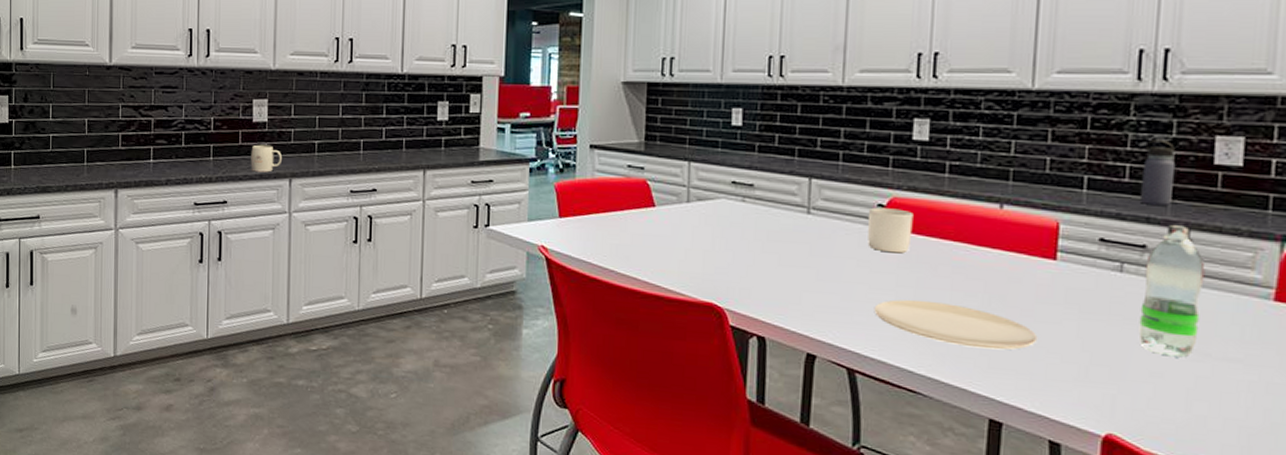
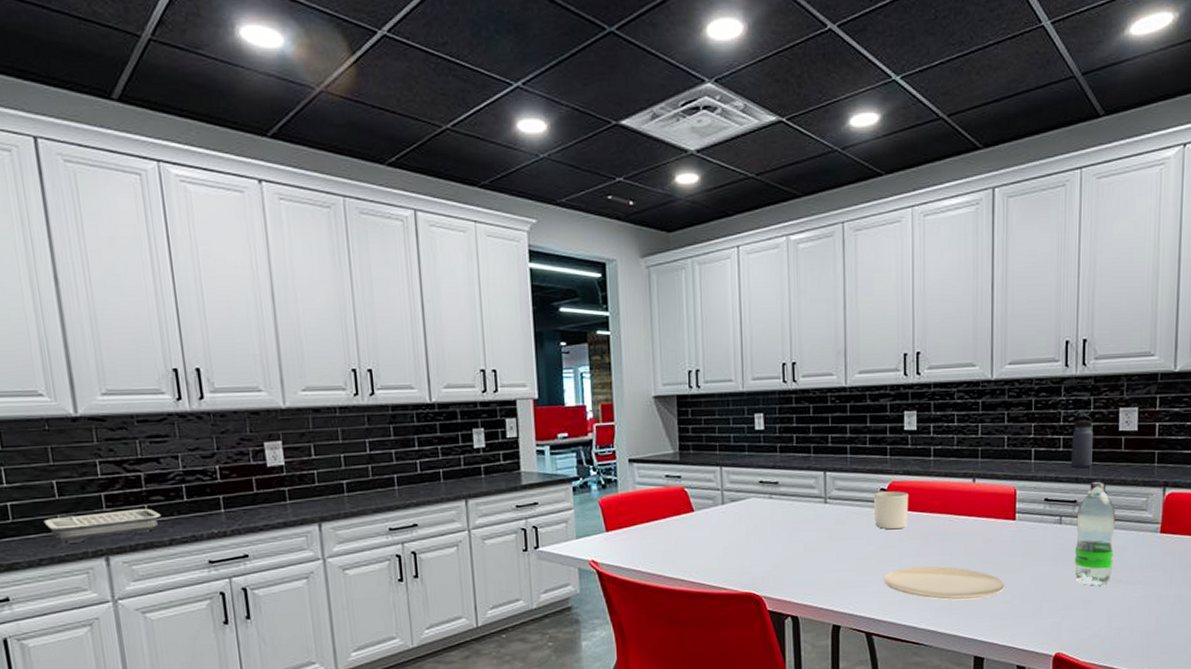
dish rack: none [74,149,162,175] -> present [43,508,161,544]
mug: present [251,144,283,173] -> none [269,490,308,520]

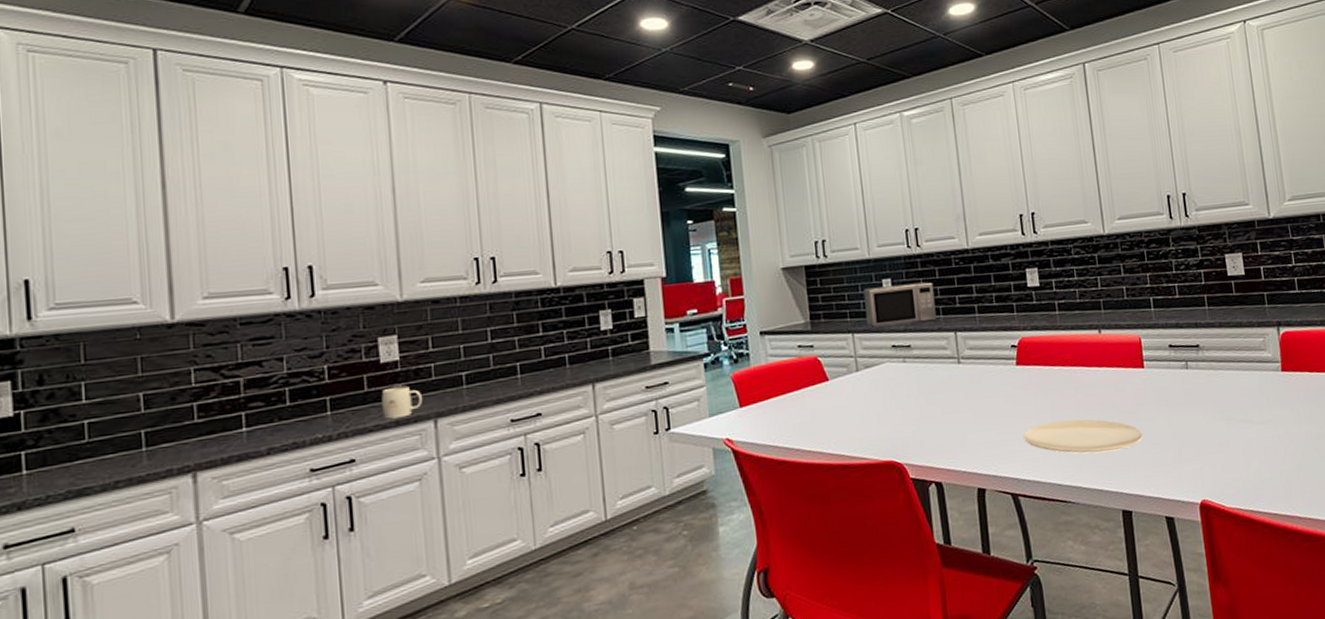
dish rack: present [43,508,161,544] -> none [124,416,260,462]
mug: none [269,490,308,520] -> present [381,385,423,420]
microwave: none [734,419,807,462] -> present [863,282,937,327]
mug: present [873,491,909,530] -> none [1005,346,1041,386]
water bottle: present [1070,414,1094,469] -> none [1184,261,1208,314]
bottle: present [1074,482,1116,586] -> none [1201,325,1243,429]

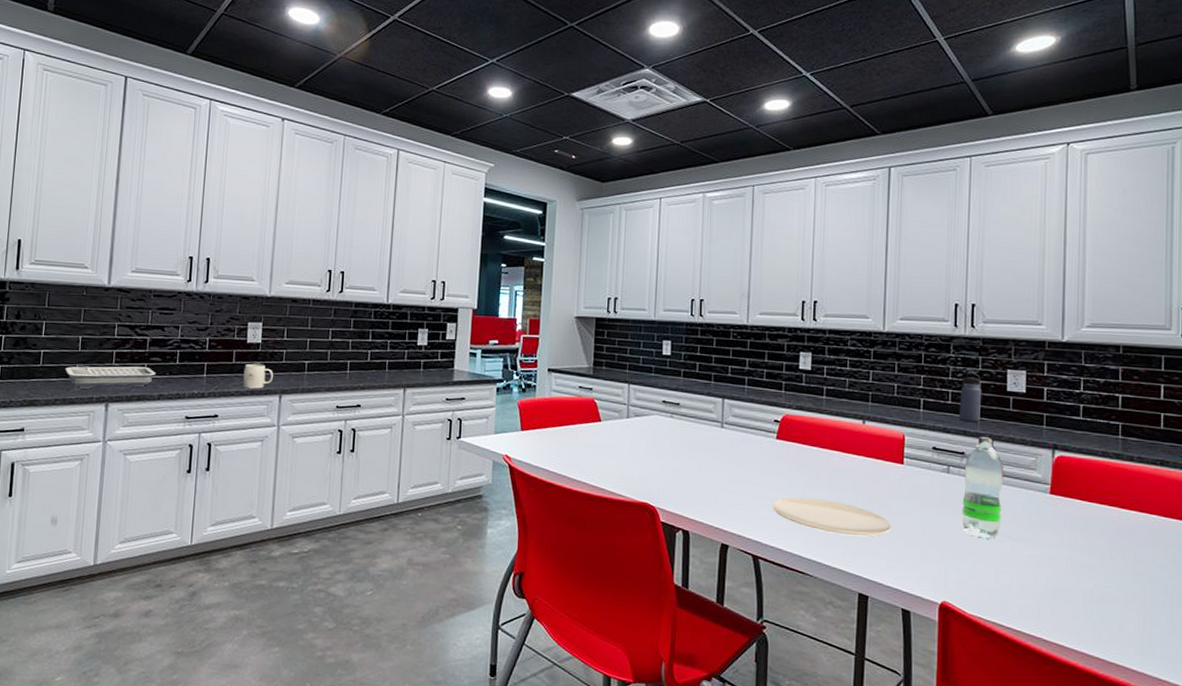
dish rack: none [124,416,260,462] -> present [65,366,156,390]
microwave: present [863,282,937,327] -> none [643,346,709,385]
water bottle: none [1184,261,1208,314] -> present [958,371,982,423]
bottle: none [1201,325,1243,429] -> present [961,437,1004,539]

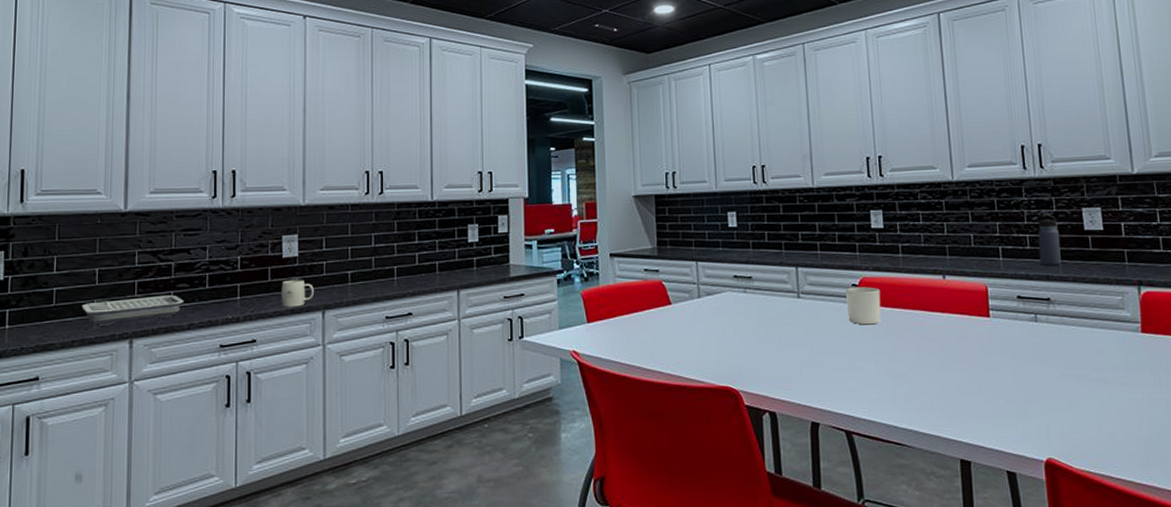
mug: none [767,422,801,460] -> present [845,287,881,325]
plate: present [772,497,892,537] -> none [860,362,986,399]
bottle: present [961,437,1004,539] -> none [1052,280,1097,387]

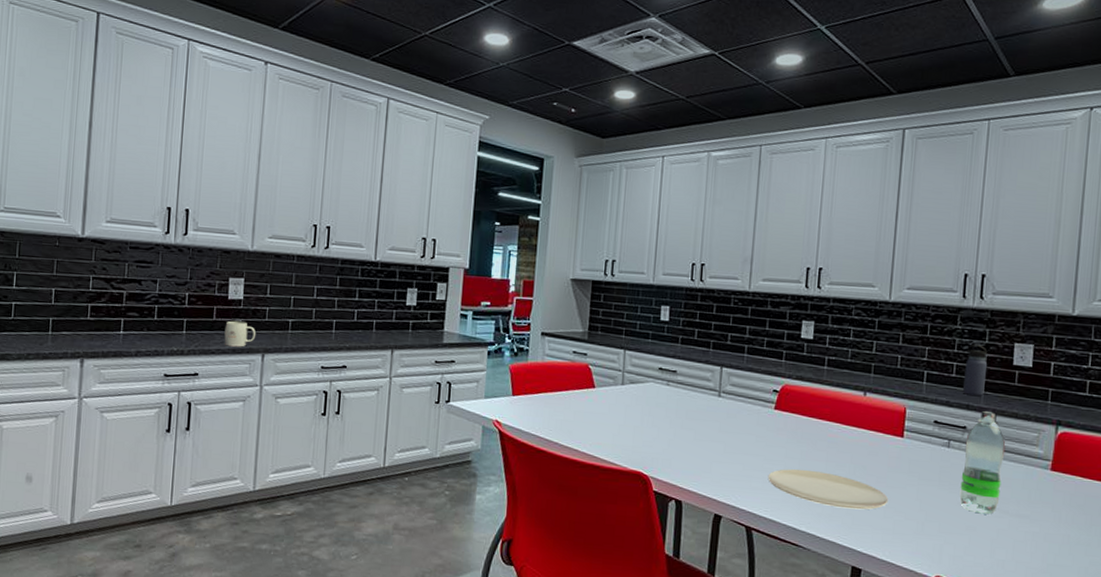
dish rack: present [81,294,184,327] -> none [38,319,133,344]
mug: present [845,287,881,325] -> none [764,392,800,431]
plate: none [860,362,986,399] -> present [767,469,889,510]
bottle: none [1052,280,1097,387] -> present [959,411,1006,515]

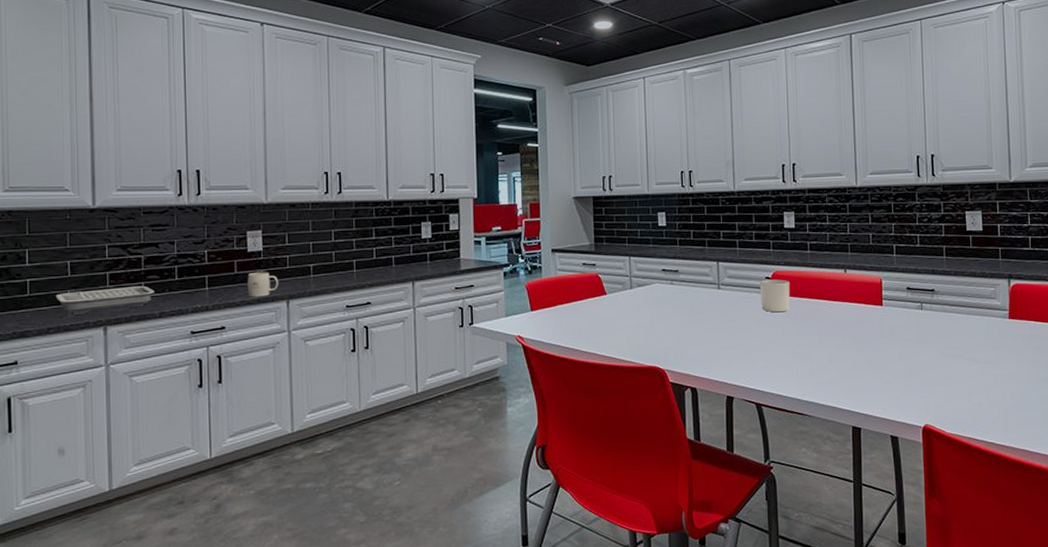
dish rack: none [38,319,133,344] -> present [55,285,155,316]
mug: none [764,392,800,431] -> present [759,279,790,313]
plate: present [767,469,889,510] -> none [770,345,877,376]
bottle: present [959,411,1006,515] -> none [935,274,970,365]
water bottle: present [962,344,988,397] -> none [927,216,946,262]

